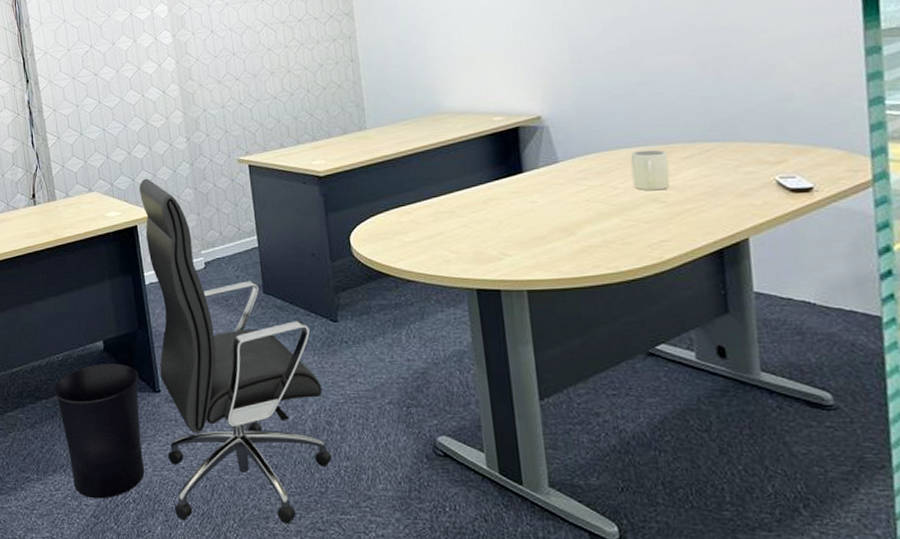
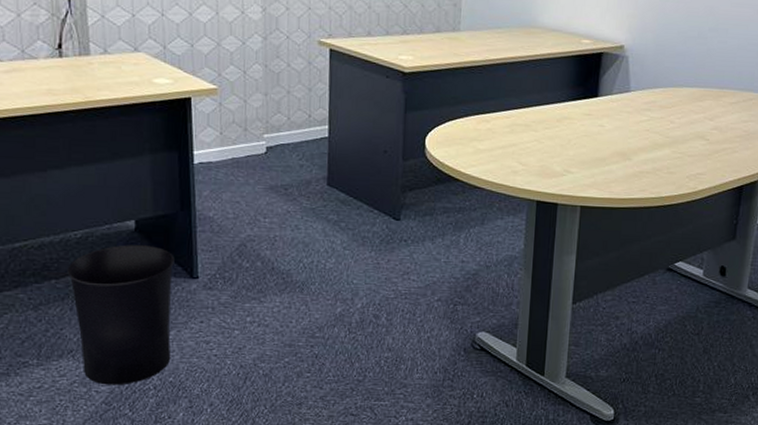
office chair: present [139,178,332,525] -> none [198,45,374,410]
mug: present [630,149,670,191] -> none [687,91,719,129]

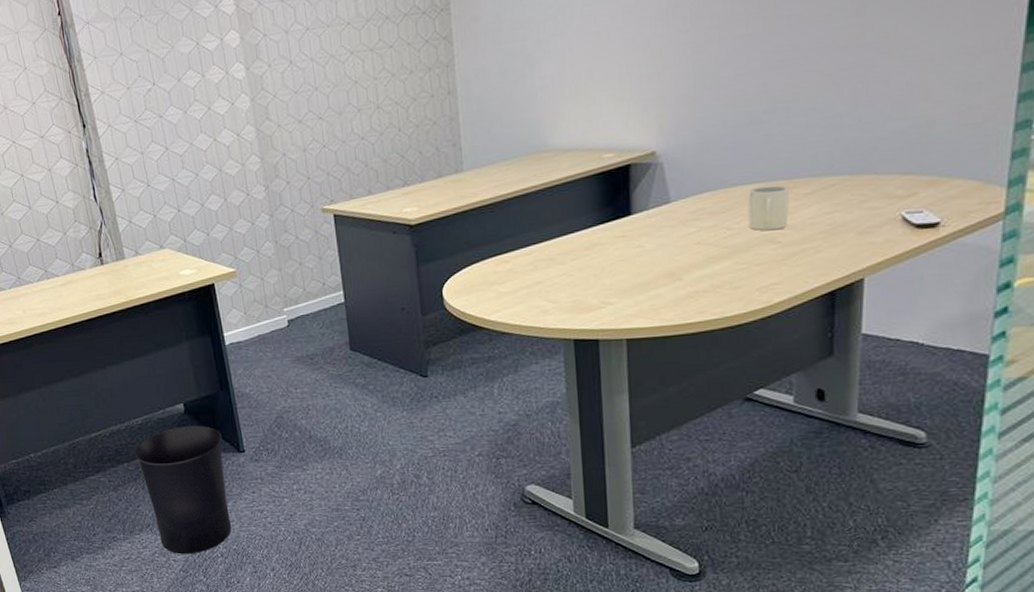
mug: none [687,91,719,129] -> present [747,185,789,231]

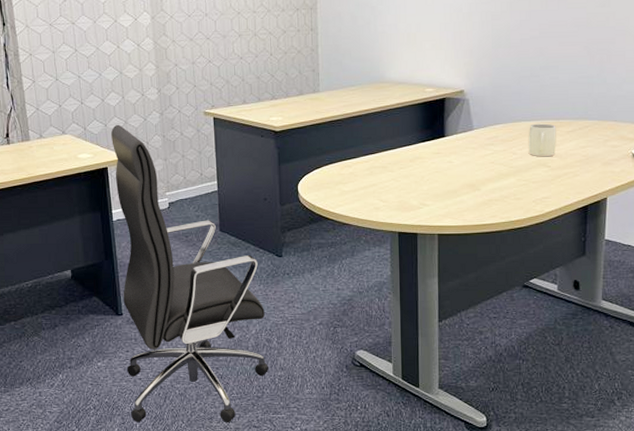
waste bin: present [135,425,231,555] -> none [22,290,105,407]
office chair: none [215,232,419,571] -> present [111,124,268,423]

